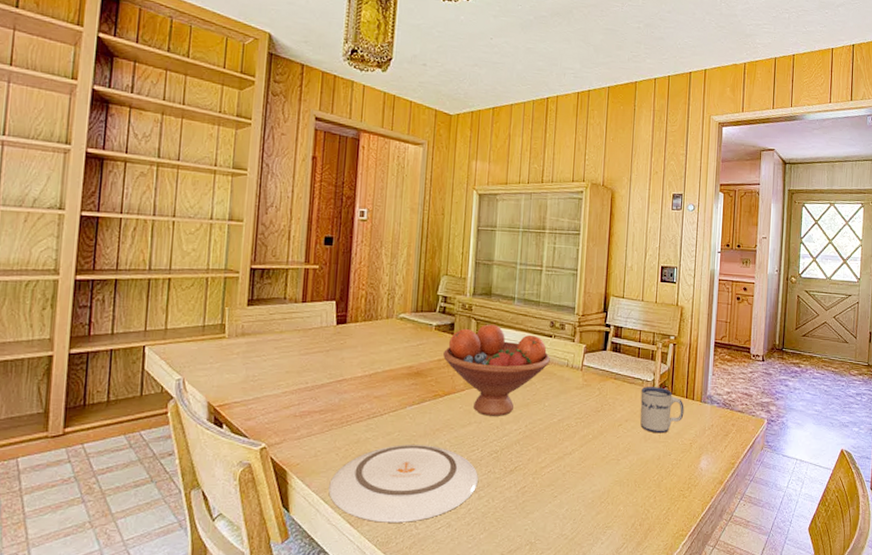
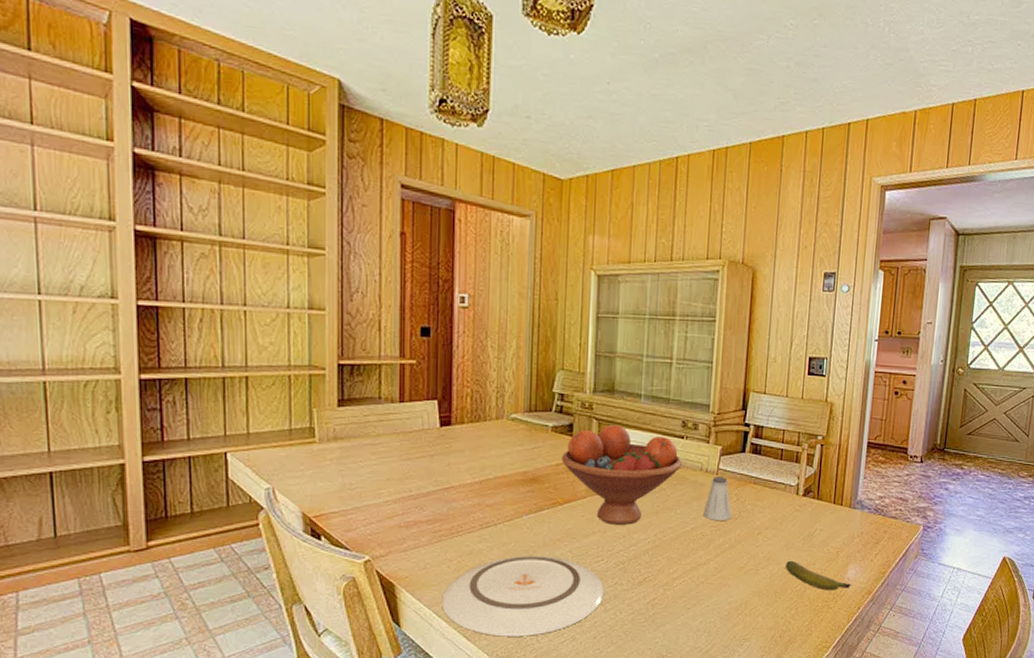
saltshaker: none [569,371,595,414] -> present [703,476,732,522]
mug: present [640,387,684,434] -> none [782,492,832,542]
banana: none [643,451,705,480] -> present [785,560,852,591]

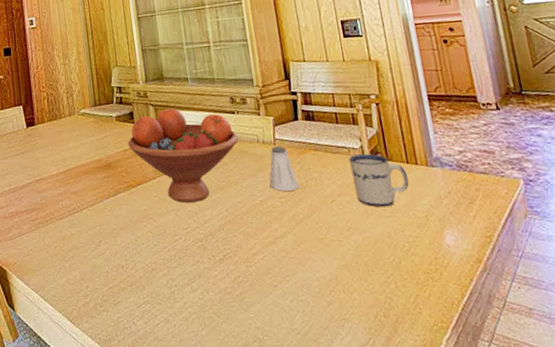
plate: present [442,556,604,637] -> none [45,237,188,320]
mug: none [782,492,832,542] -> present [349,154,409,208]
banana: present [785,560,852,591] -> none [369,228,454,261]

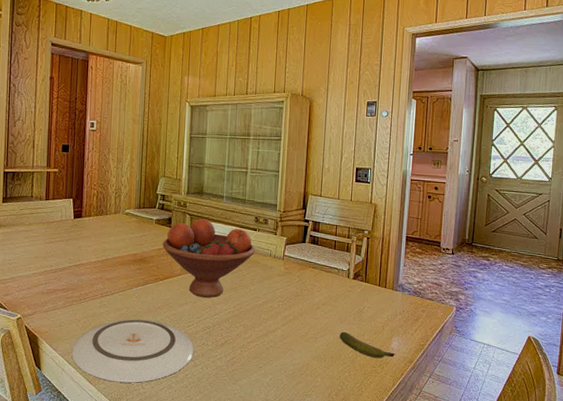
plate: none [45,237,188,320] -> present [71,319,194,383]
saltshaker: present [269,146,299,192] -> none [272,261,295,298]
mug: present [349,154,409,208] -> none [336,275,377,317]
banana: none [369,228,454,261] -> present [339,331,396,359]

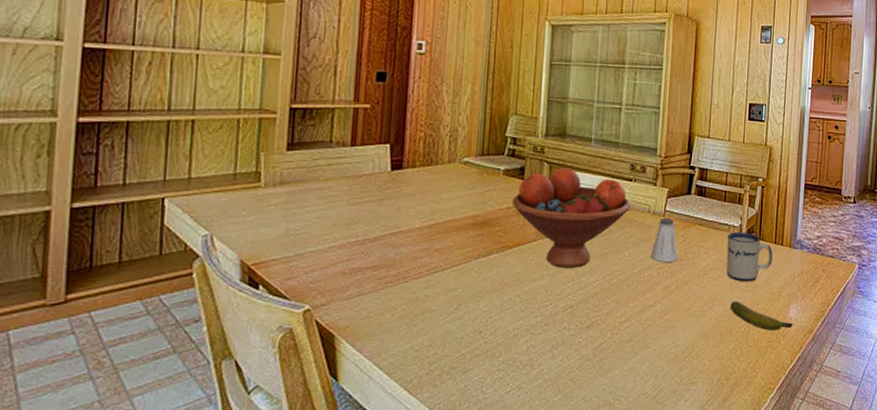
plate: present [71,319,194,383] -> none [383,301,552,389]
saltshaker: none [272,261,295,298] -> present [651,217,678,263]
mug: none [336,275,377,317] -> present [726,232,773,282]

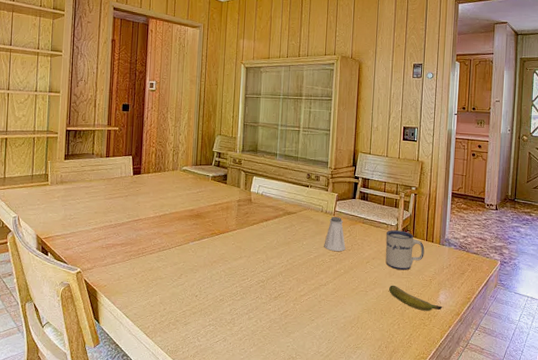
fruit bowl: present [512,167,630,268] -> none [218,175,307,252]

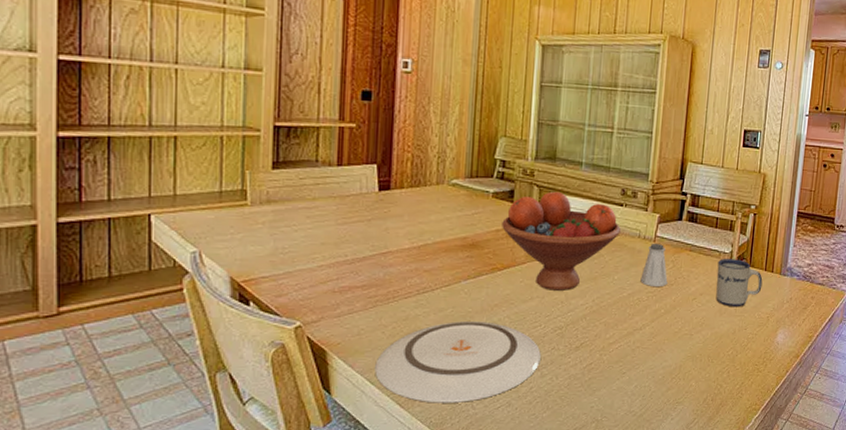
plate: none [129,273,248,336] -> present [375,322,541,403]
fruit bowl: none [218,175,307,252] -> present [502,191,621,291]
banana: present [388,285,443,311] -> none [718,325,781,355]

